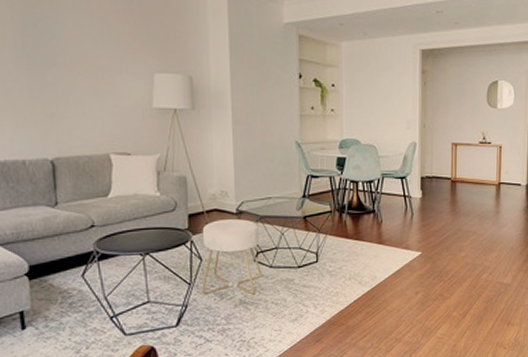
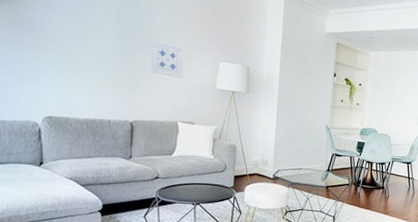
wall art: none [65,53,108,98] -> present [151,40,183,78]

